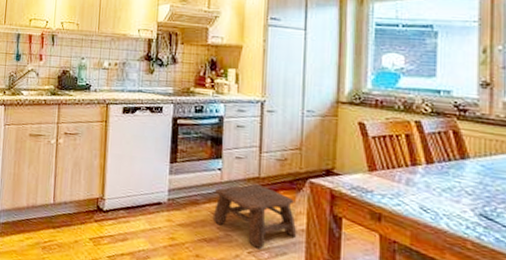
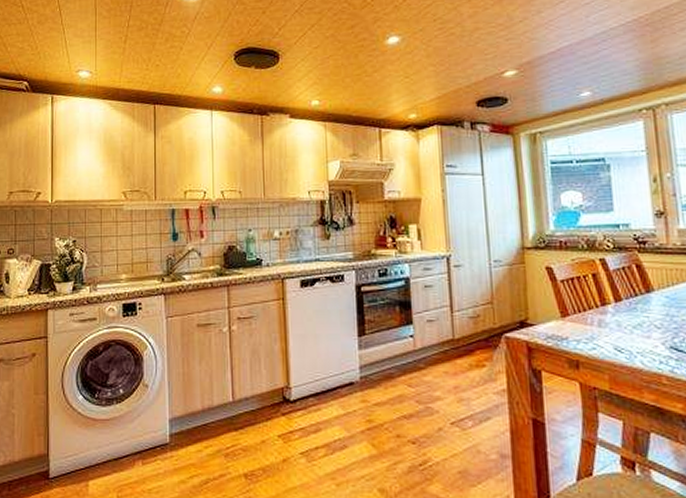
stool: present [212,183,297,249] -> none [408,346,499,417]

